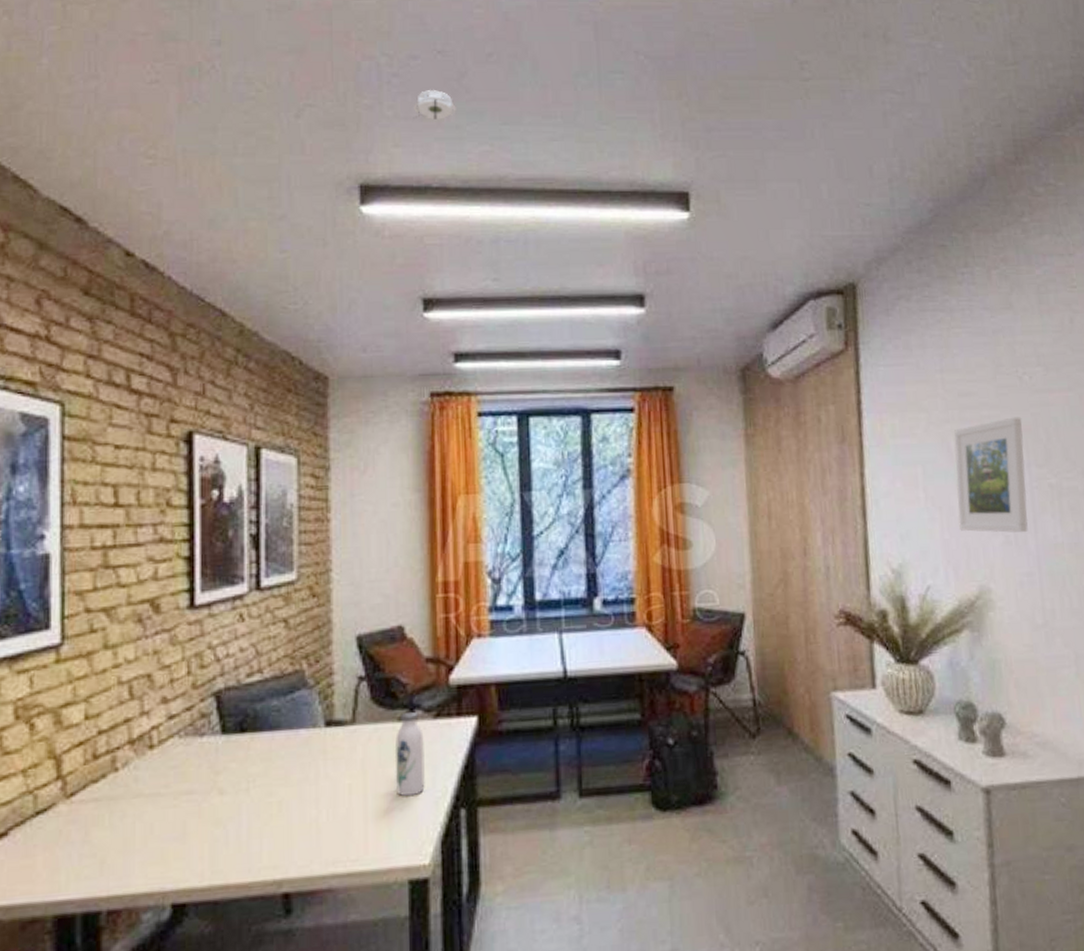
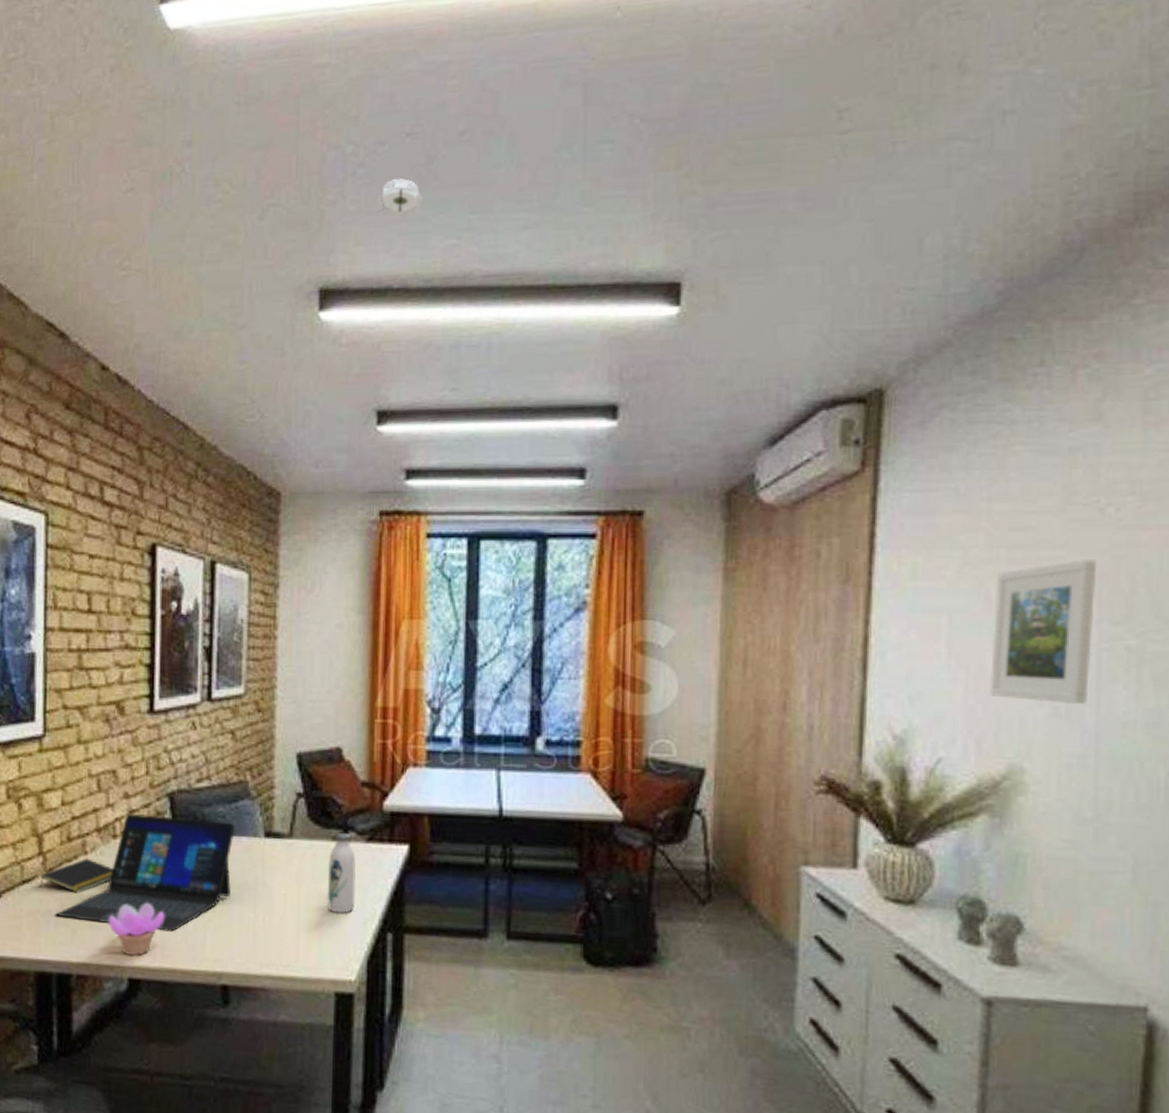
notepad: none [58,775,150,817] -> present [39,858,113,893]
laptop: none [78,716,292,848] -> present [55,814,235,932]
succulent plant: none [145,815,214,878] -> present [108,902,165,956]

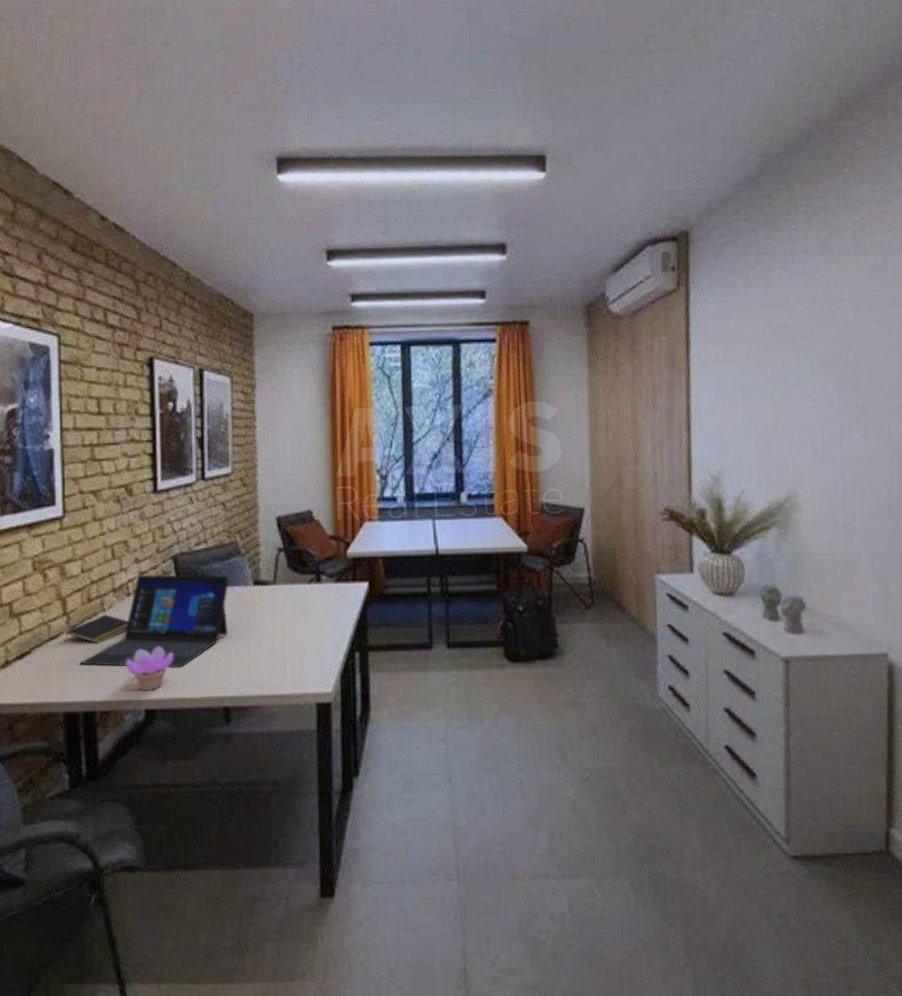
water bottle: present [328,832,356,914] -> none [306,576,328,641]
smoke detector: present [377,179,423,214] -> none [318,76,353,101]
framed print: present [990,560,1097,705] -> none [771,346,835,447]

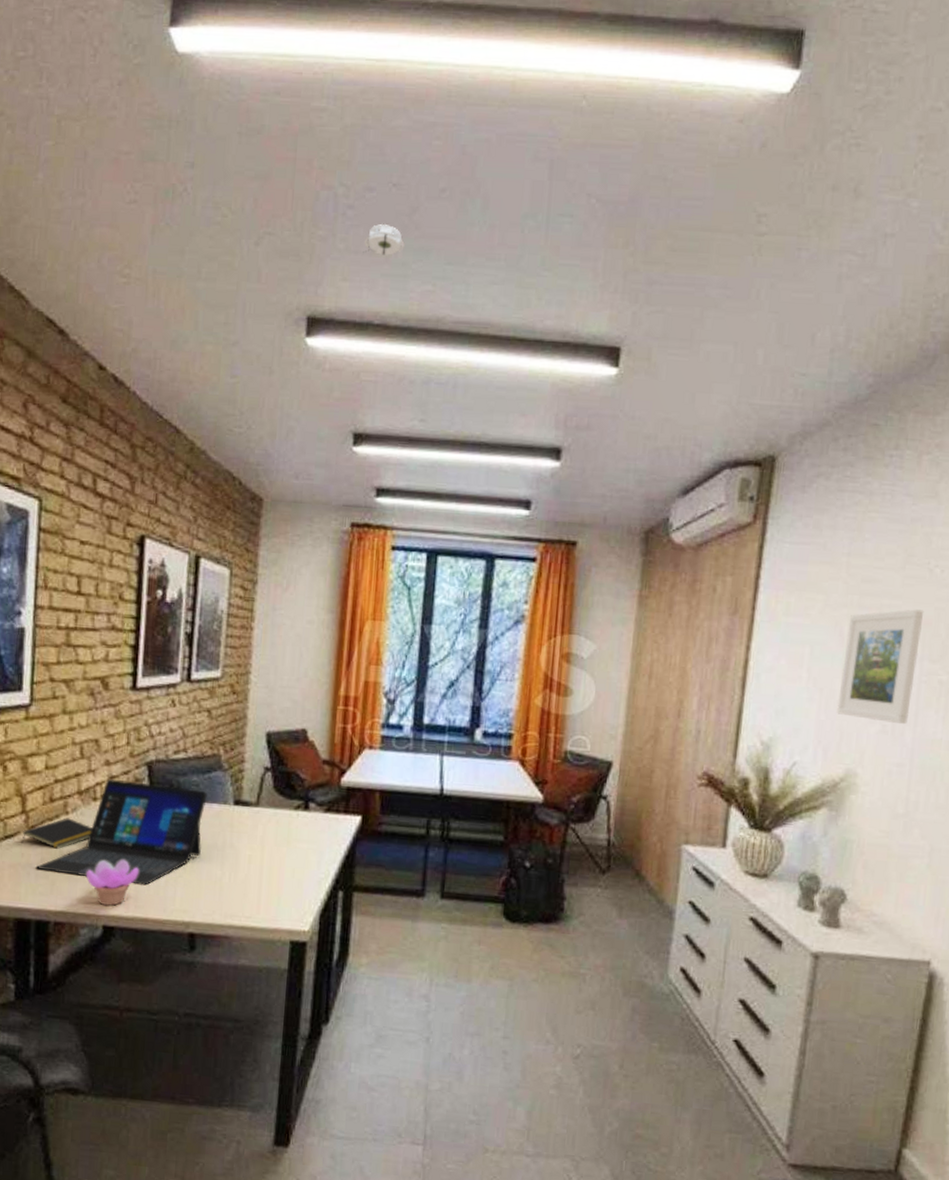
smoke detector: none [318,76,353,101] -> present [363,224,405,255]
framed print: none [771,346,835,447] -> present [837,609,924,725]

